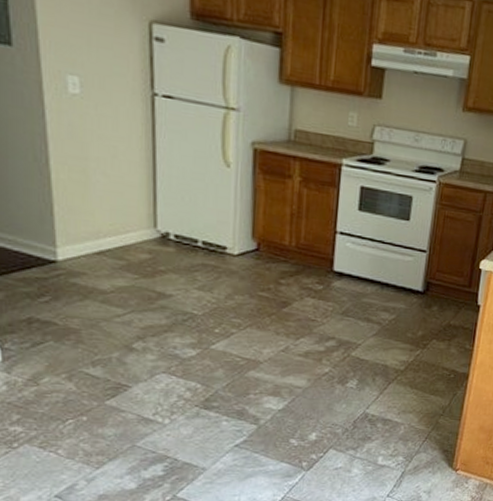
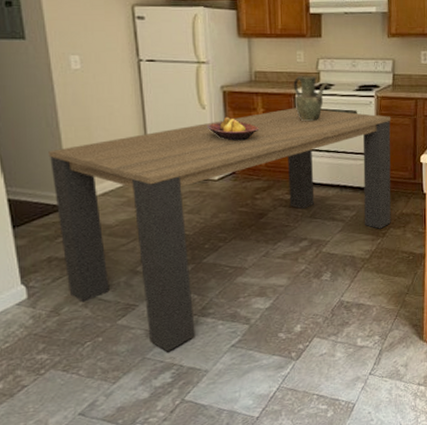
dining table: none [34,181,453,443] -> present [48,108,391,352]
fruit bowl: none [229,180,293,213] -> present [206,116,259,141]
pitcher: none [339,142,384,202] -> present [293,75,329,122]

